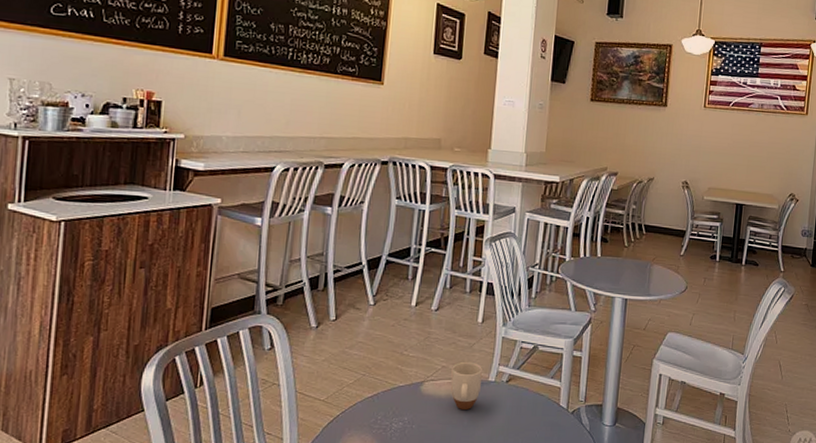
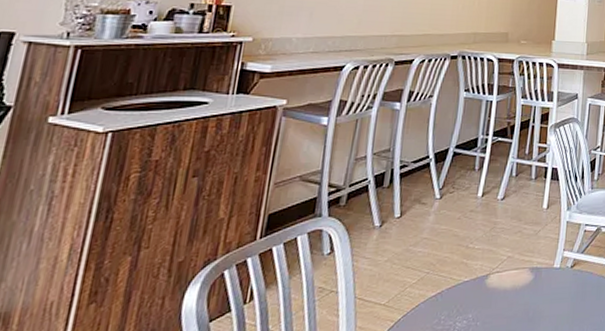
mug: present [450,361,483,411] -> none [516,249,548,302]

